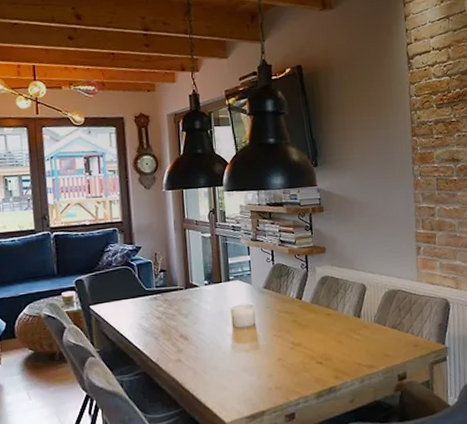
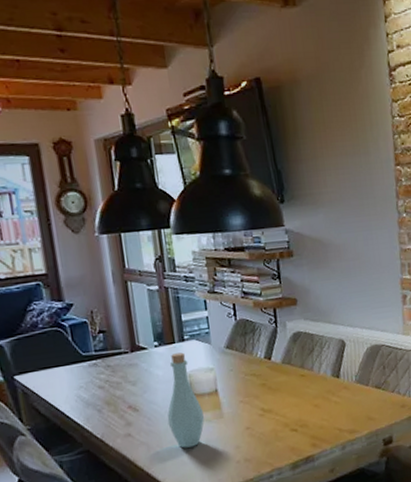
bottle: none [212,290,243,375] -> present [167,352,205,448]

